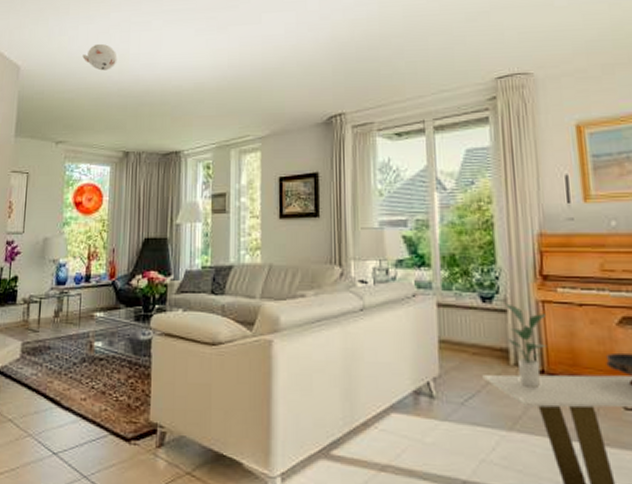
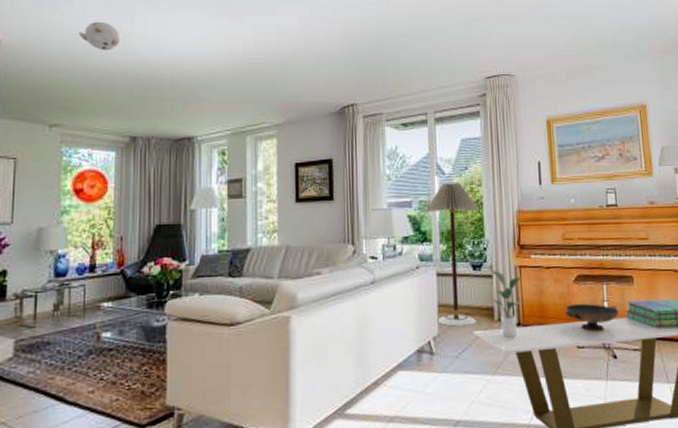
floor lamp: none [422,200,490,368] -> present [424,183,480,327]

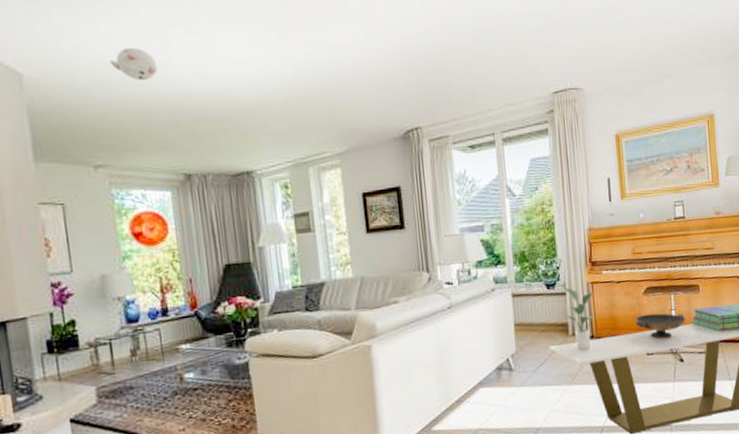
floor lamp: present [424,183,480,327] -> none [497,204,552,344]

